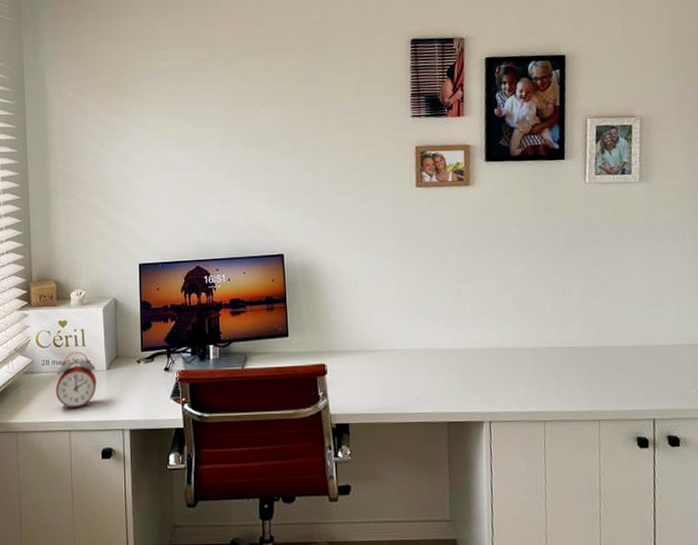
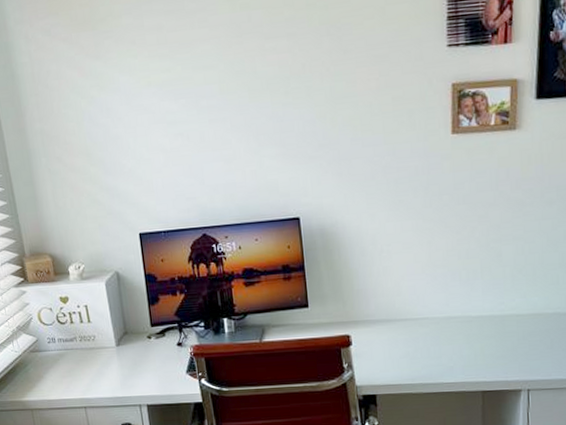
alarm clock: present [55,351,97,410] -> none [64,328,108,387]

